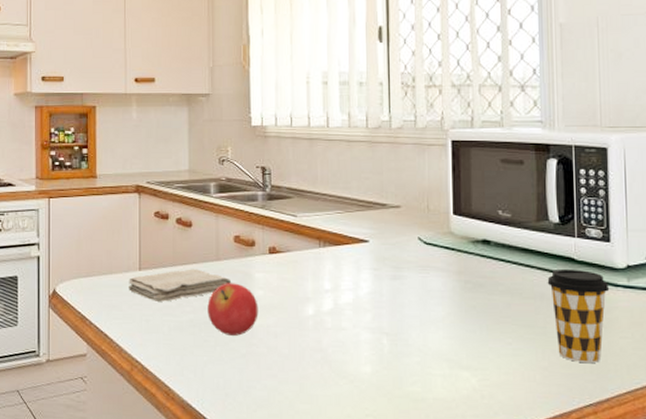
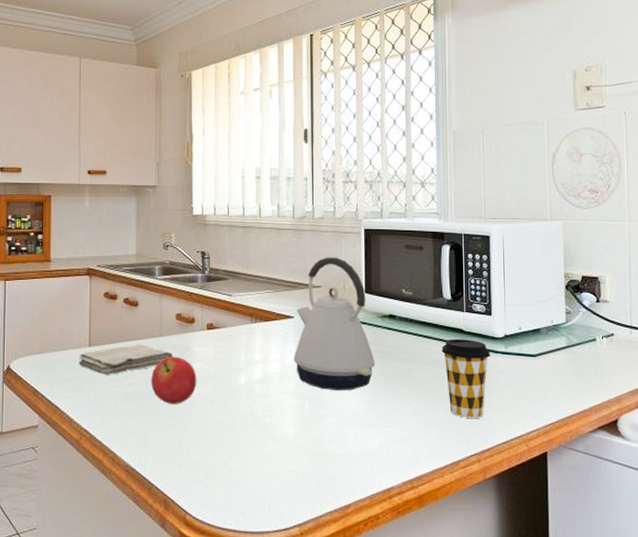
kettle: none [369,173,466,327] -> present [293,257,375,391]

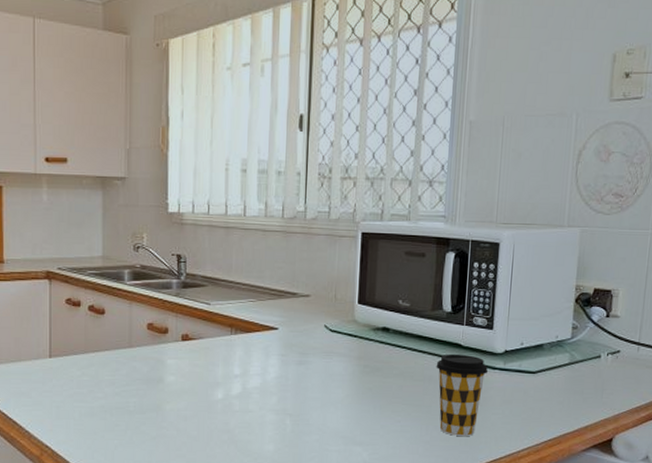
washcloth: present [79,344,174,375] -> none [38,356,144,388]
fruit: present [151,356,197,404] -> none [119,369,170,420]
kettle: present [293,257,375,391] -> none [276,263,364,408]

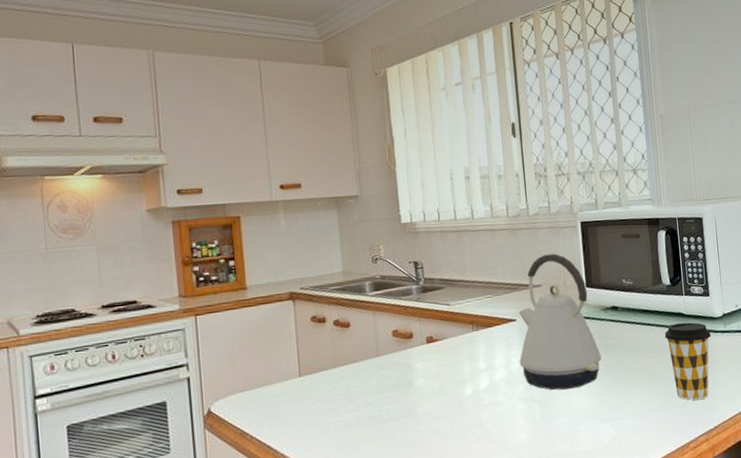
kettle: none [276,263,364,408] -> present [519,253,601,390]

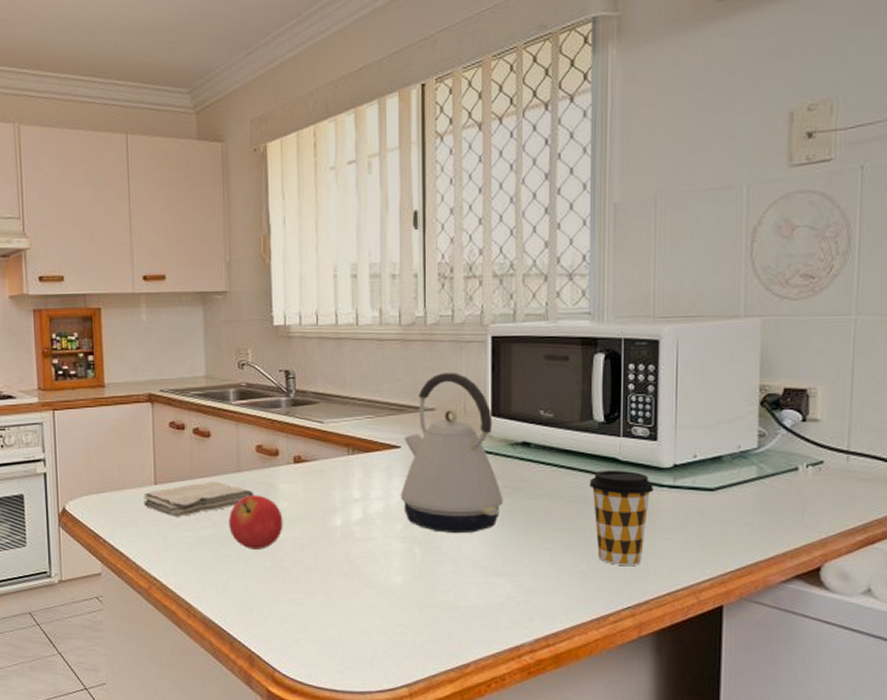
washcloth: none [289,367,394,405] -> present [144,481,255,517]
fruit: none [371,375,421,427] -> present [229,495,283,549]

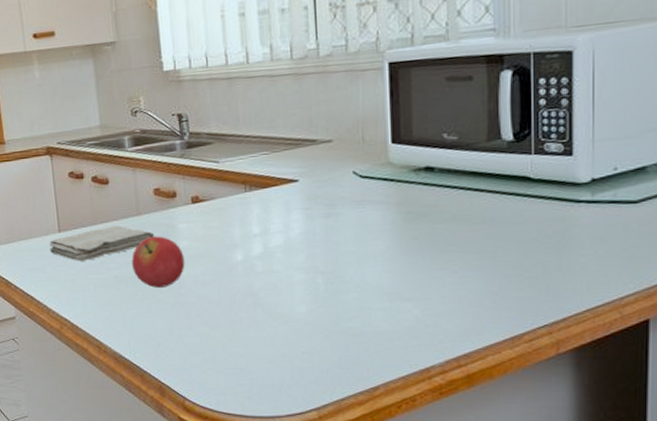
kettle: present [400,372,503,534] -> none [300,102,407,262]
coffee cup: present [589,469,655,567] -> none [498,188,571,285]

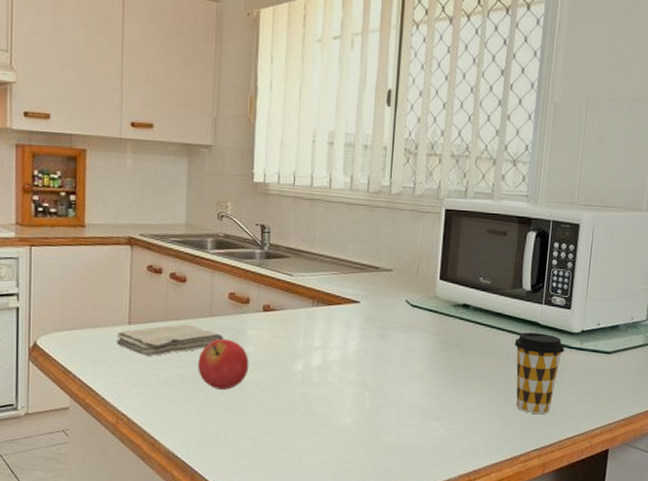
coffee cup: none [498,188,571,285] -> present [514,332,565,415]

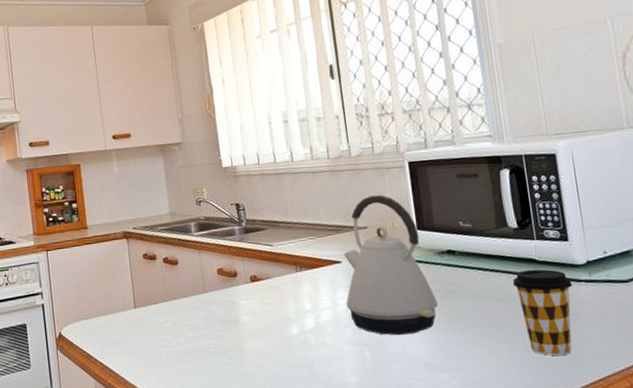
washcloth: present [117,324,224,356] -> none [126,302,220,335]
fruit: present [198,338,249,390] -> none [199,311,247,360]
kettle: none [356,238,443,382] -> present [344,195,438,336]

